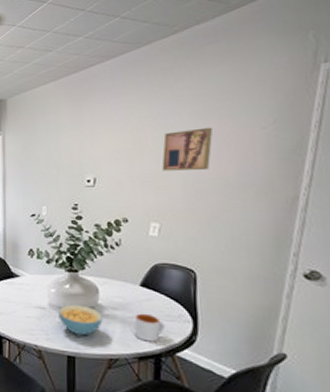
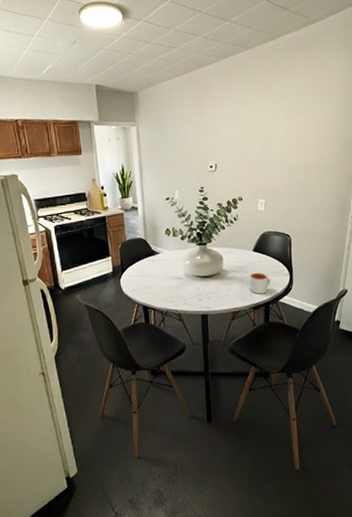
cereal bowl: present [58,304,103,335] -> none [192,272,227,296]
wall art: present [162,127,213,171] -> none [265,120,300,157]

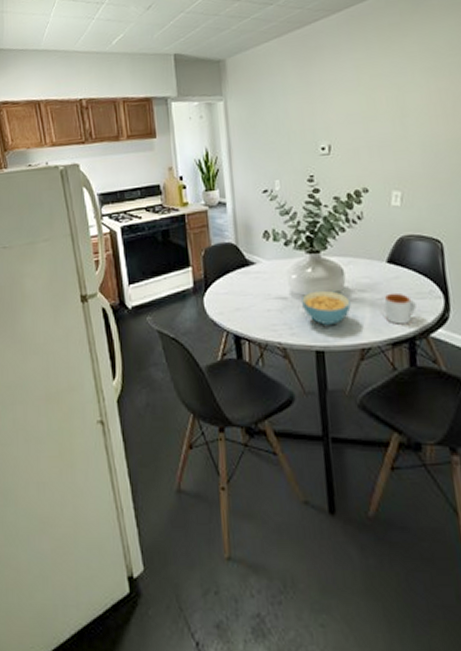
cereal bowl: none [192,272,227,296] -> present [301,290,351,325]

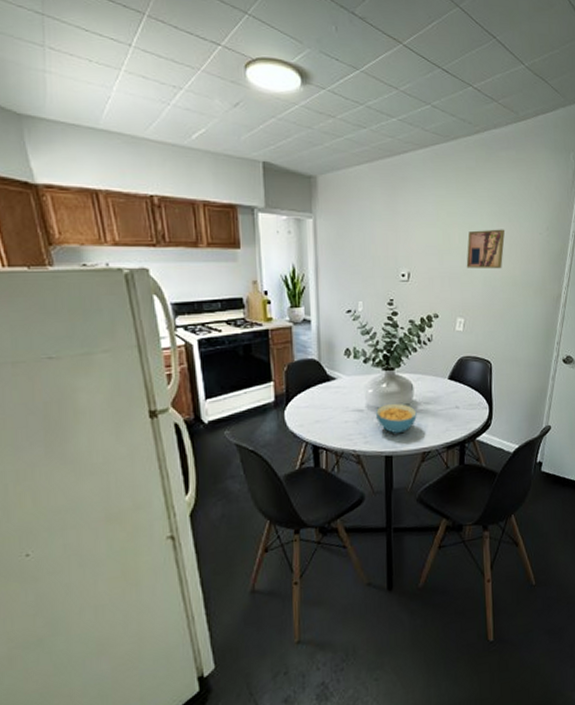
mug: present [384,292,417,325] -> none [443,404,468,431]
wall art: none [397,84,446,134] -> present [466,229,506,269]

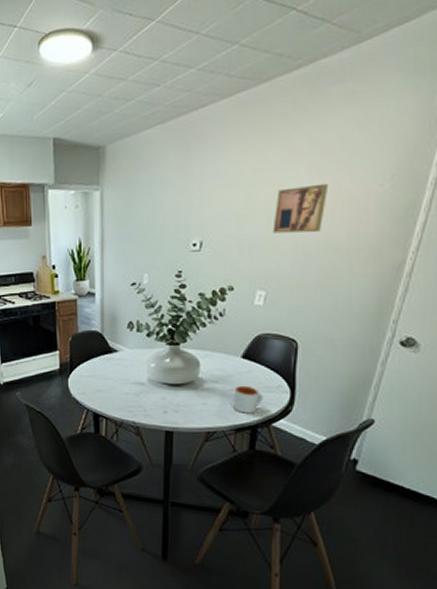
cereal bowl: present [376,403,417,433] -> none [158,379,202,409]
mug: none [443,404,468,431] -> present [232,385,263,414]

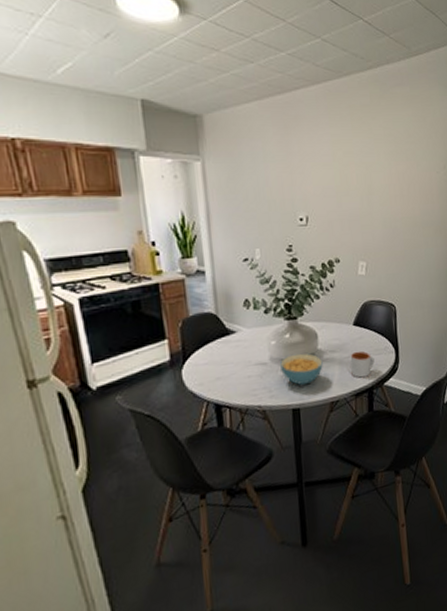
cereal bowl: none [158,379,202,409] -> present [280,353,323,385]
wall art: present [272,183,329,234] -> none [365,168,403,210]

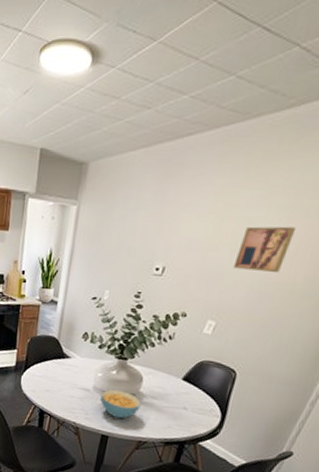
mug: present [350,351,375,378] -> none [165,404,196,431]
wall art: none [365,168,403,210] -> present [233,226,297,274]

